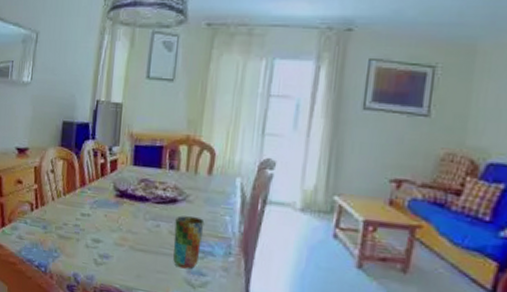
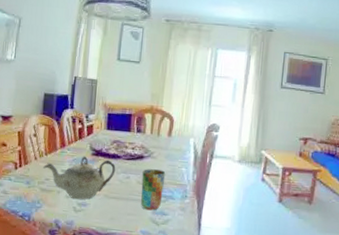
teapot: none [60,197,144,251] -> present [42,156,116,200]

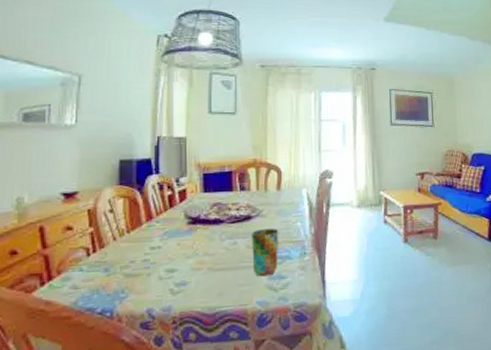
teapot: present [42,156,116,200] -> none [124,226,219,280]

